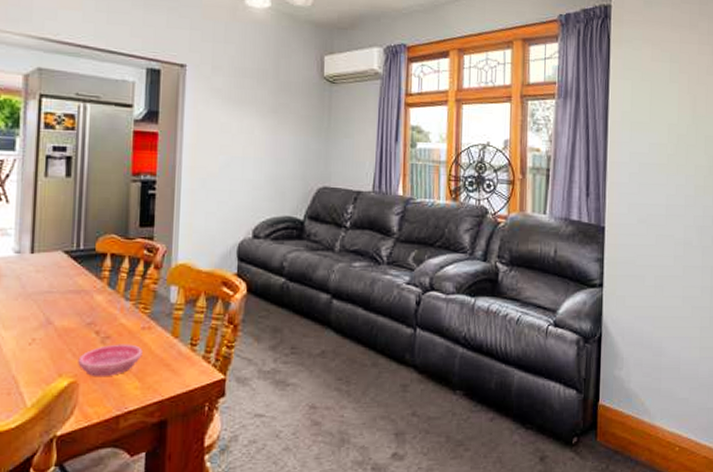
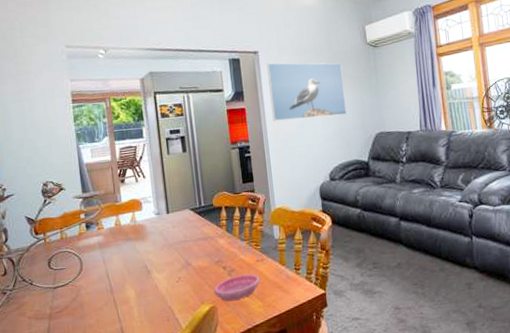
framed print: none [191,81,289,160] -> present [267,62,347,121]

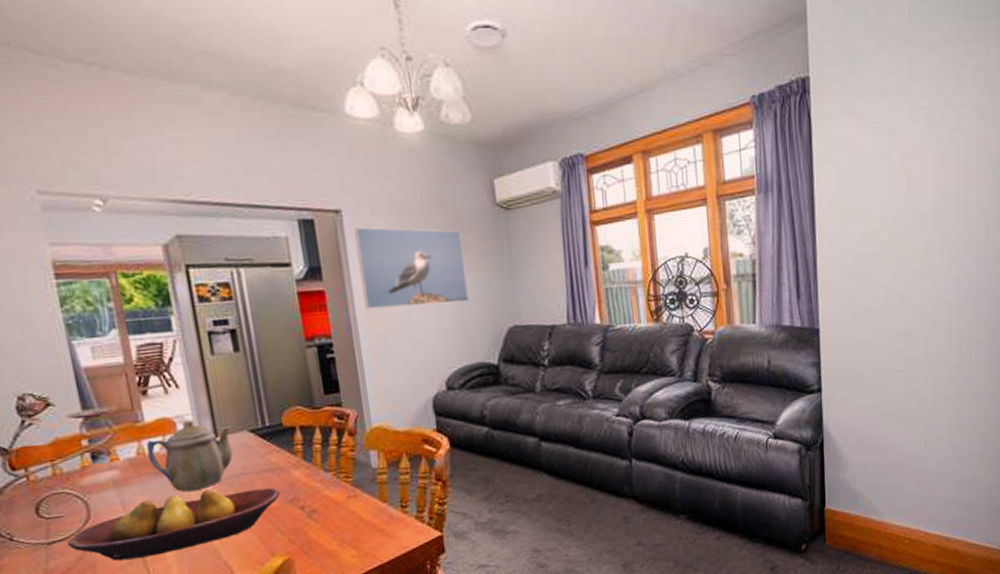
fruit bowl: none [66,251,209,303] -> present [66,487,280,561]
teapot: none [121,201,179,253] -> present [146,420,233,492]
saucer: present [213,273,260,302] -> none [288,514,353,552]

